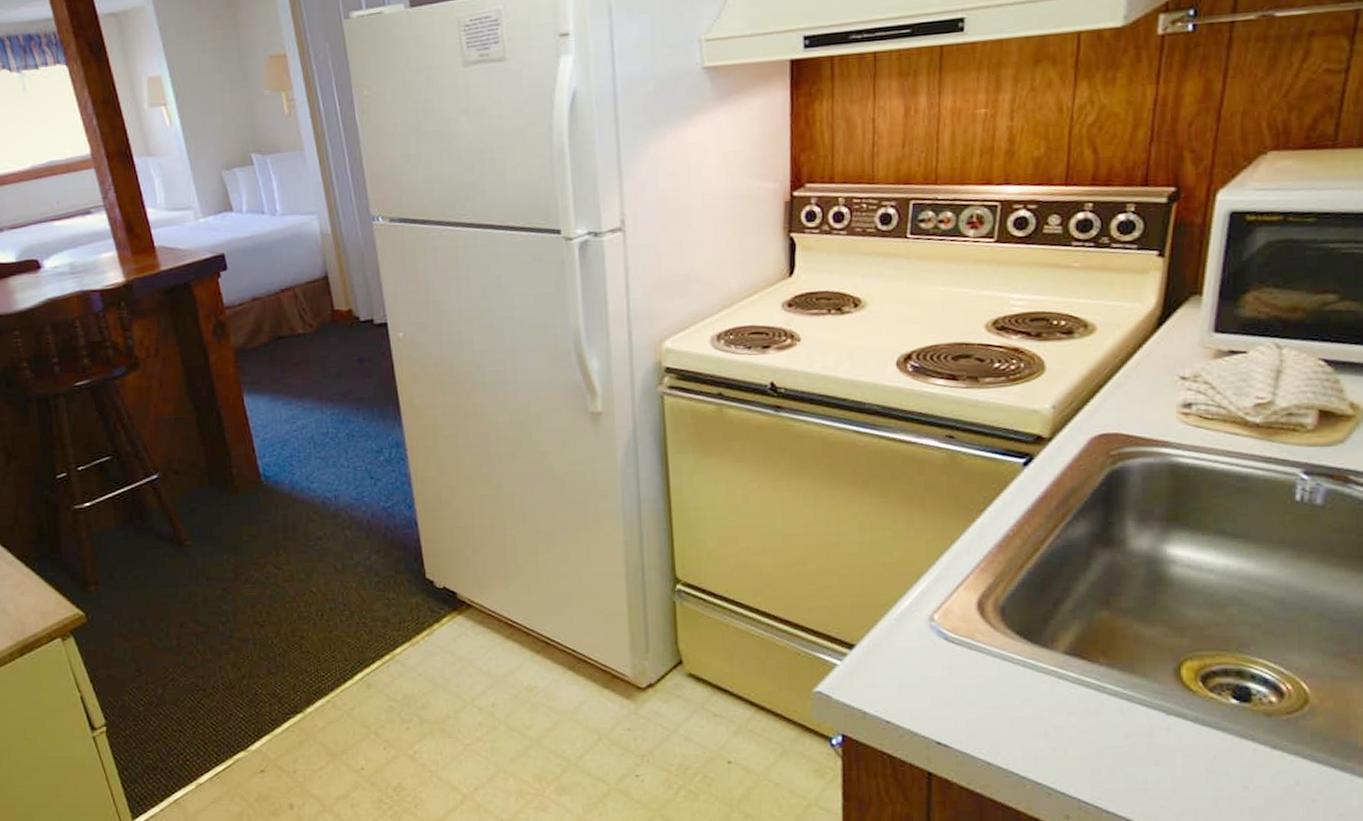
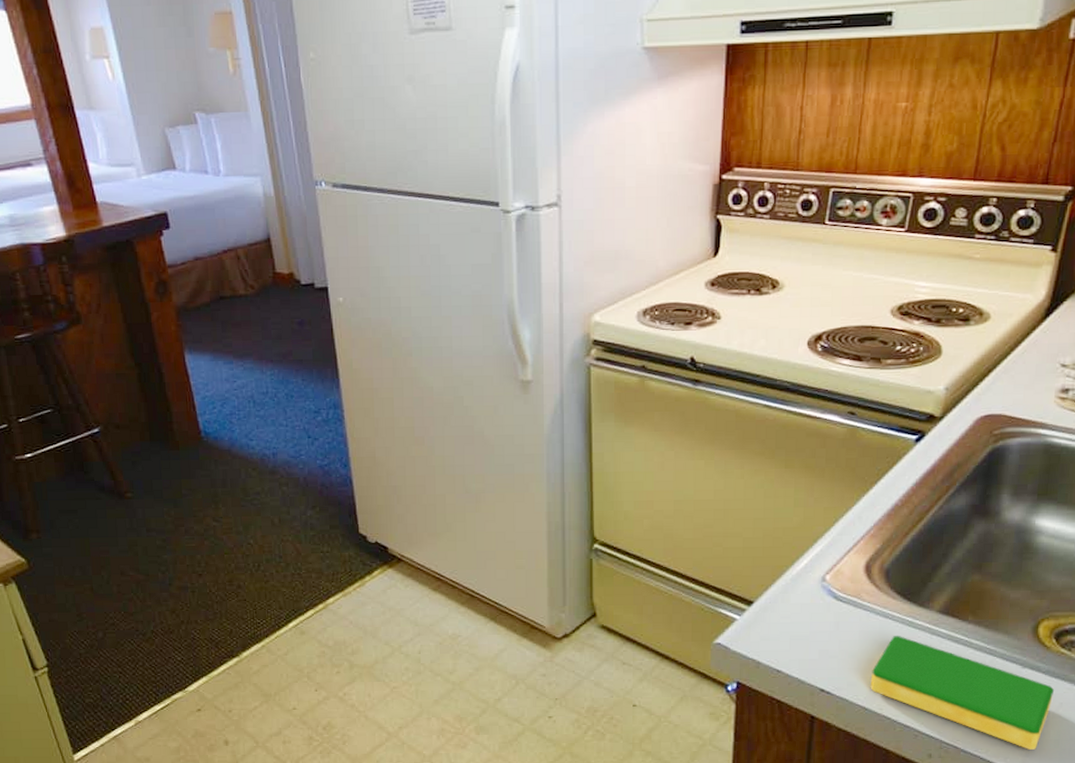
dish sponge: none [992,681,1207,809] -> present [870,636,1055,750]

